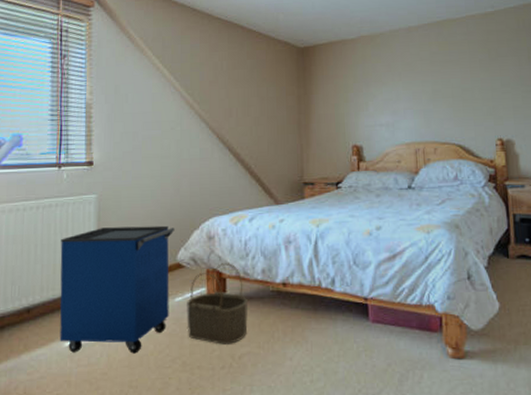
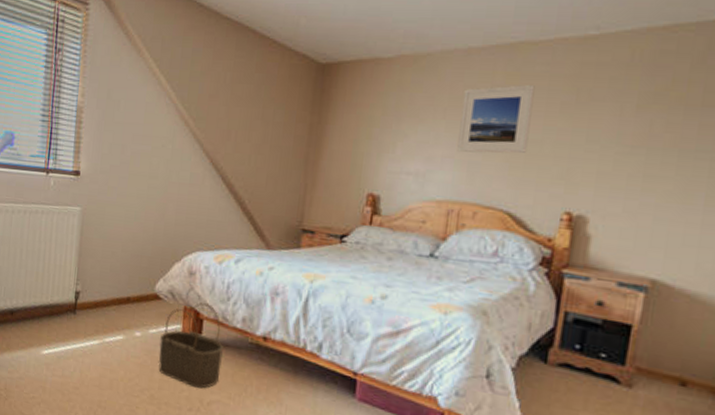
cabinet: present [59,225,175,354] -> none [38,243,156,376]
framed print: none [411,50,463,105] -> present [457,85,535,154]

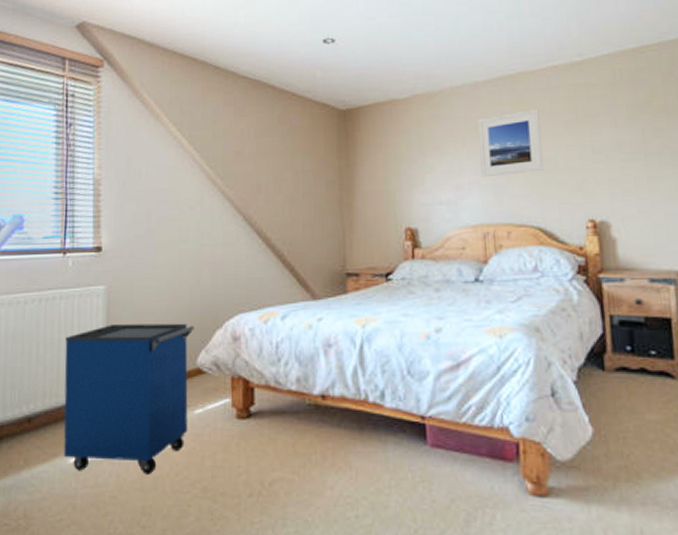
cabinet: none [38,243,156,376] -> present [63,323,194,475]
wicker basket: present [158,303,223,389] -> none [208,369,280,468]

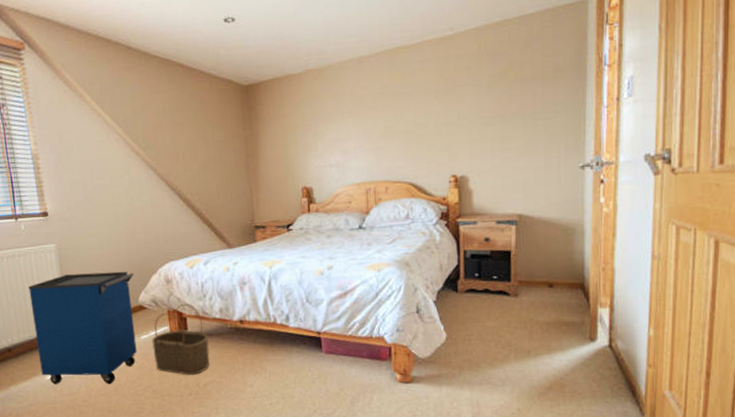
wicker basket: none [208,369,280,468] -> present [152,304,210,375]
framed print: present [478,109,544,178] -> none [362,81,417,143]

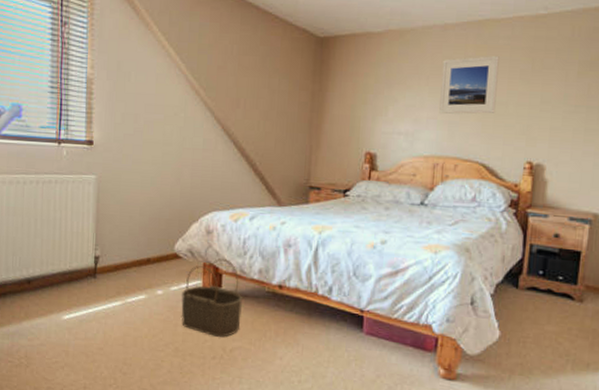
cabinet: present [28,271,137,385] -> none [58,209,174,334]
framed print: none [362,81,417,143] -> present [439,56,499,115]

